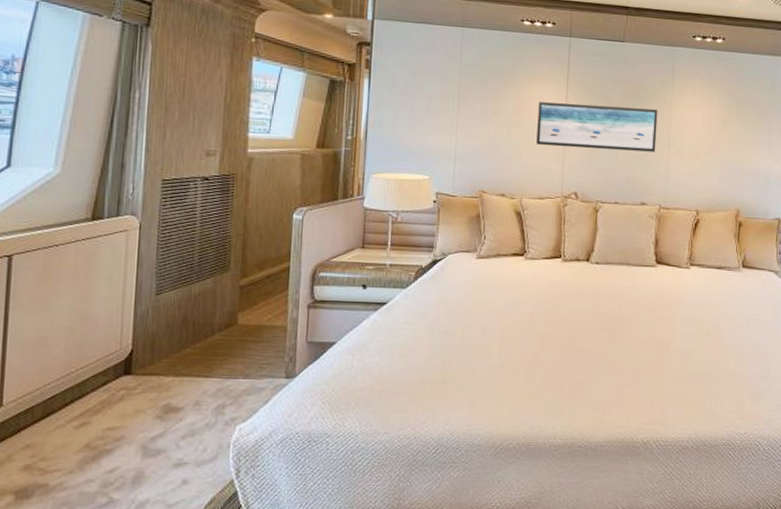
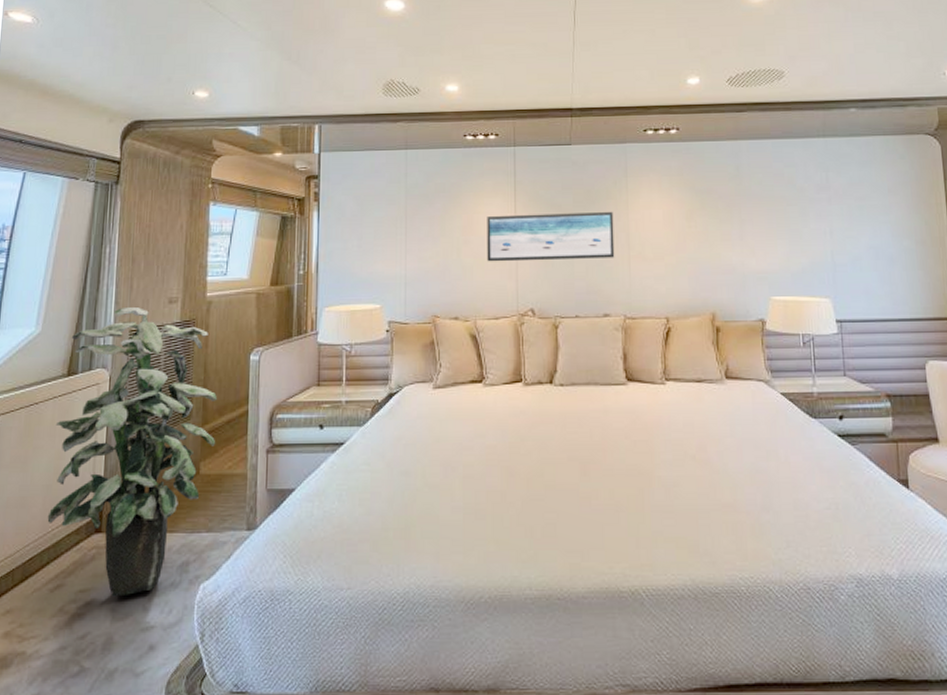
indoor plant: none [70,156,257,435] -> present [47,307,217,597]

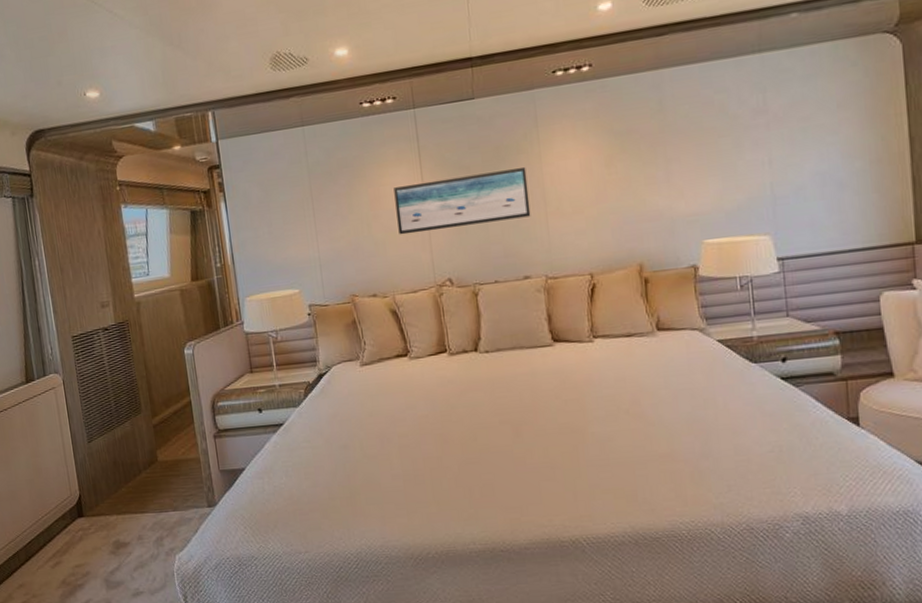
indoor plant: present [47,307,217,597] -> none [22,314,167,570]

